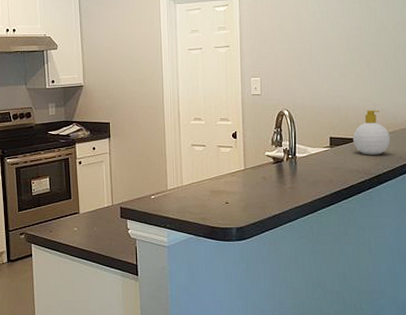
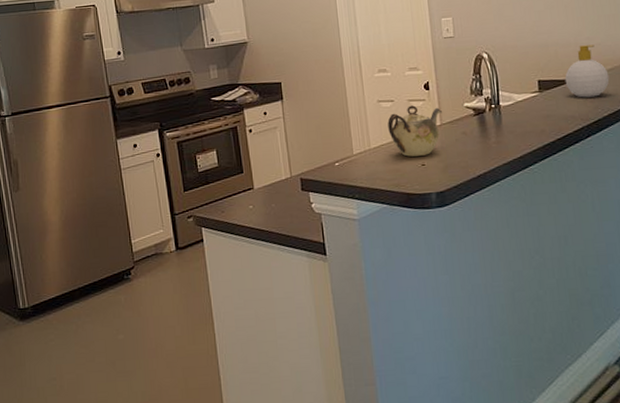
teapot: none [199,151,246,195] -> present [387,105,442,157]

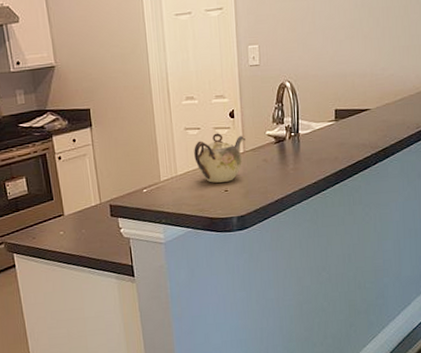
soap bottle: present [564,45,610,98] -> none [359,75,399,127]

